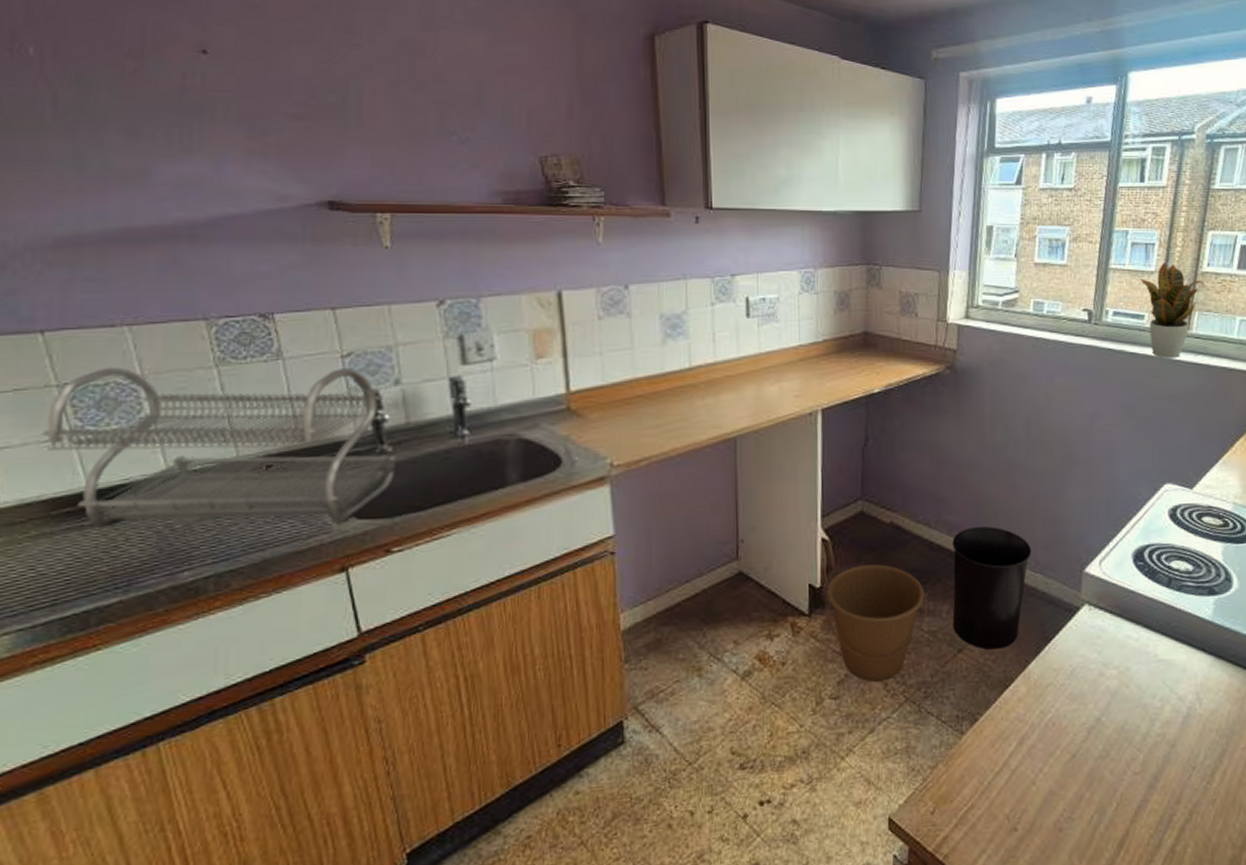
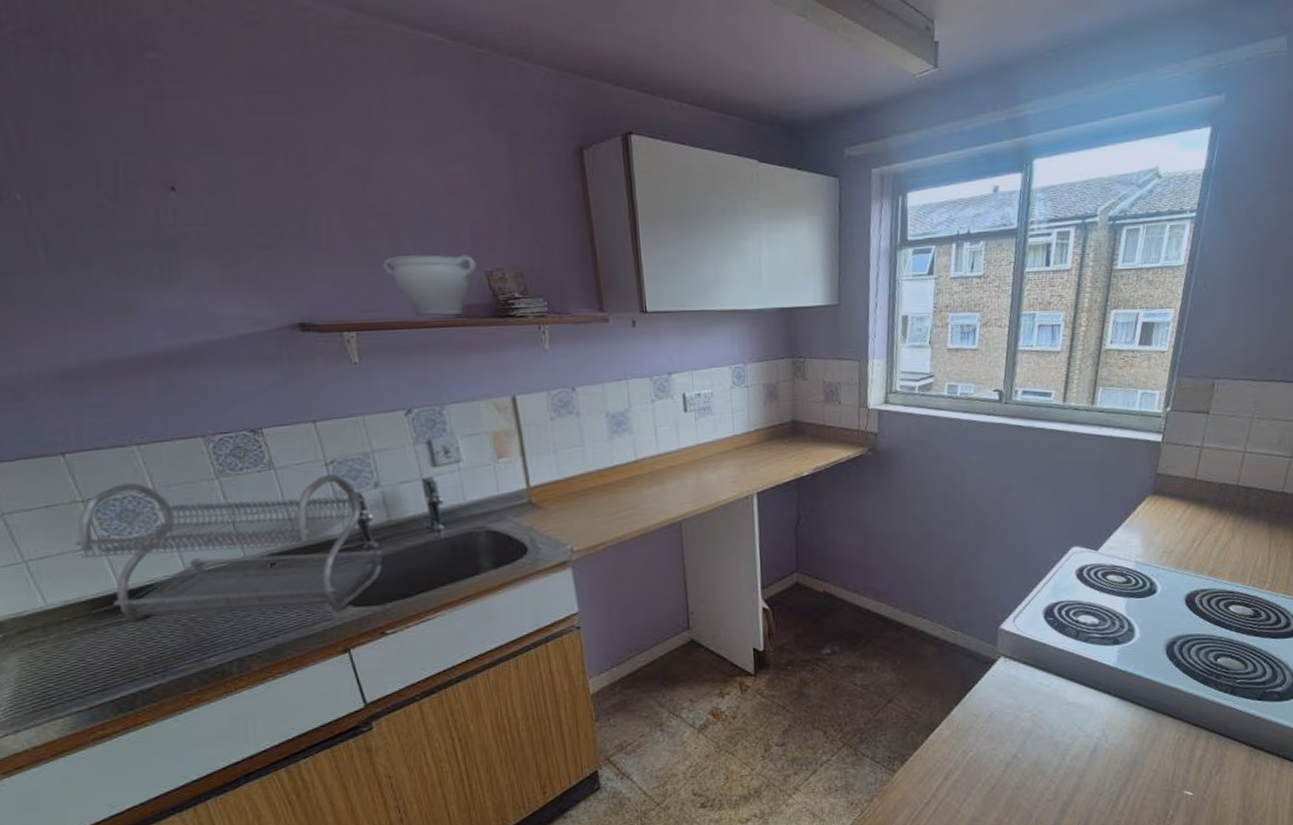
ceramic pot: none [427,135,530,202] -> present [383,255,476,316]
bucket: present [824,564,927,682] -> none [767,628,859,730]
waste bin: present [952,526,1032,650] -> none [879,591,952,699]
potted plant: present [1140,262,1205,359] -> none [1047,342,1109,433]

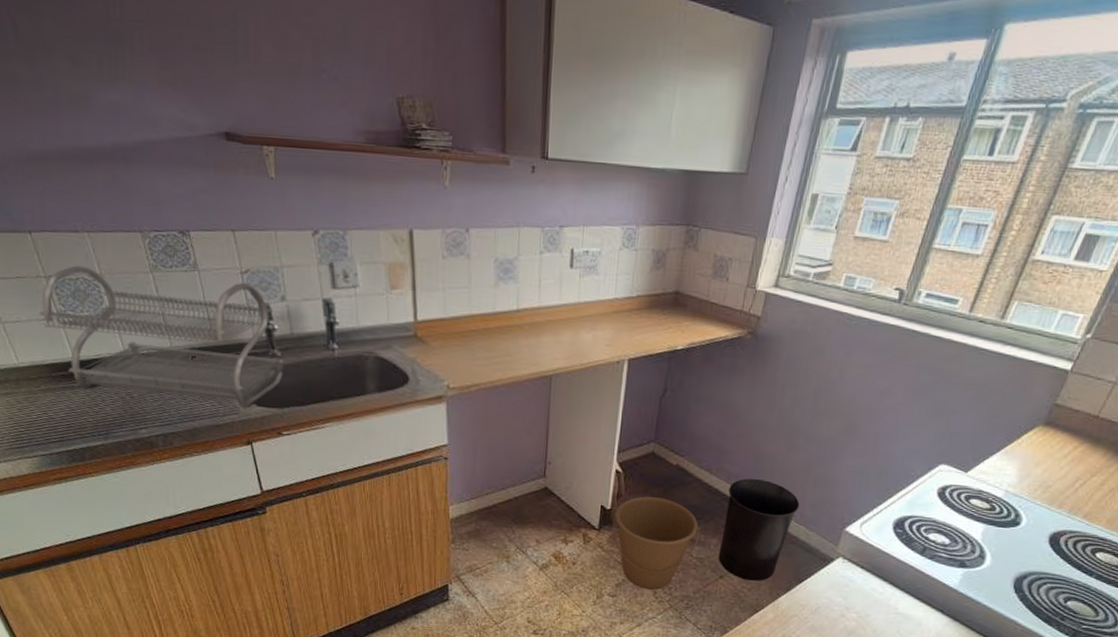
ceramic pot: present [383,255,476,316] -> none [303,72,389,141]
bucket: none [767,628,859,730] -> present [612,496,700,590]
waste bin: none [879,591,952,699] -> present [718,478,800,581]

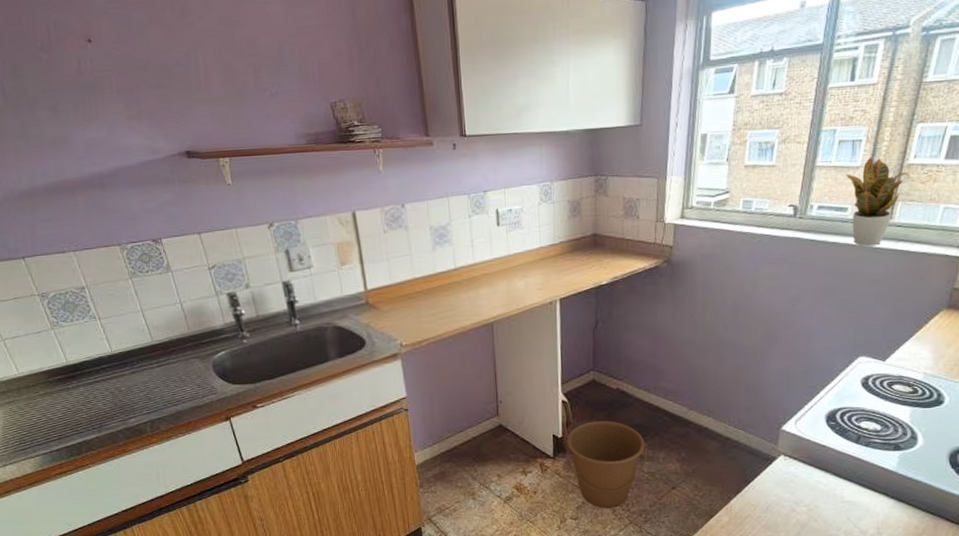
dish rack: present [39,265,284,408] -> none [34,276,254,390]
waste bin: present [718,478,800,581] -> none [667,392,736,488]
potted plant: none [958,246,1033,347] -> present [845,157,910,247]

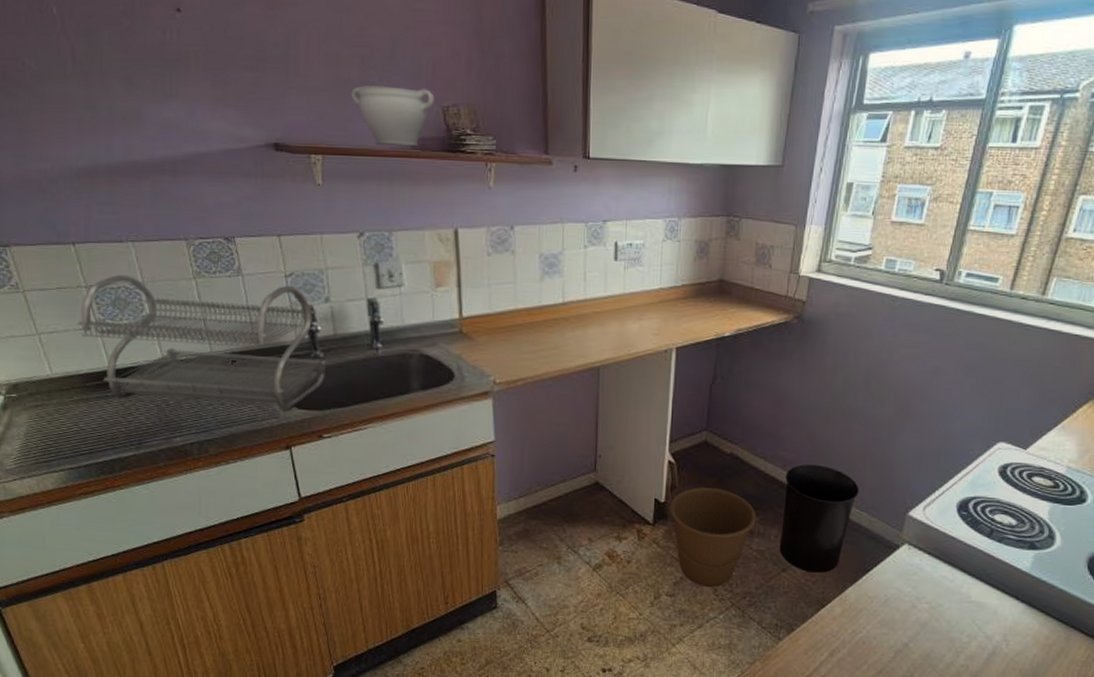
dish rack: none [34,276,254,390] -> present [76,274,327,411]
ceramic pot: none [248,88,323,143] -> present [351,86,435,147]
waste bin: none [667,392,736,488] -> present [779,464,859,573]
potted plant: present [845,157,910,247] -> none [998,226,1068,323]

